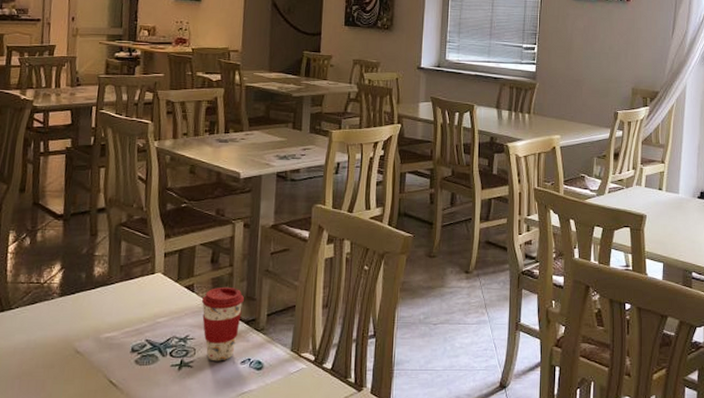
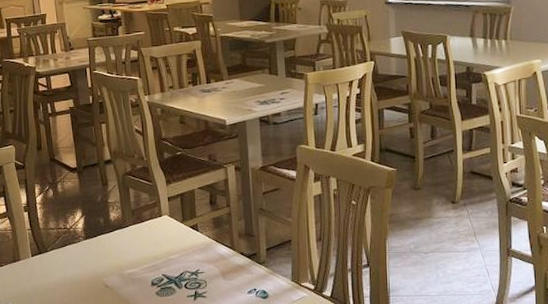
coffee cup: present [201,286,244,361] -> none [205,225,244,292]

